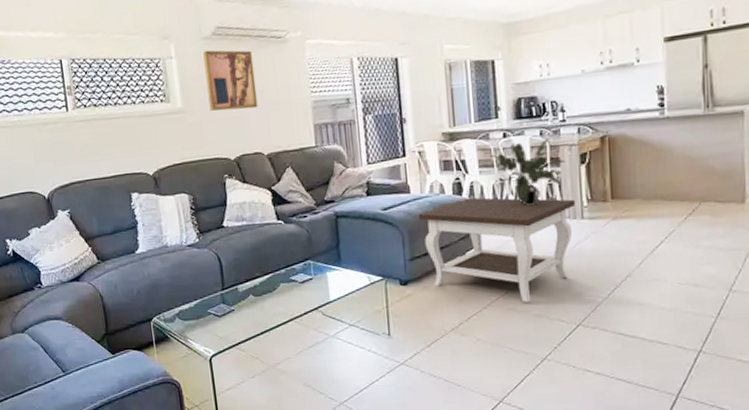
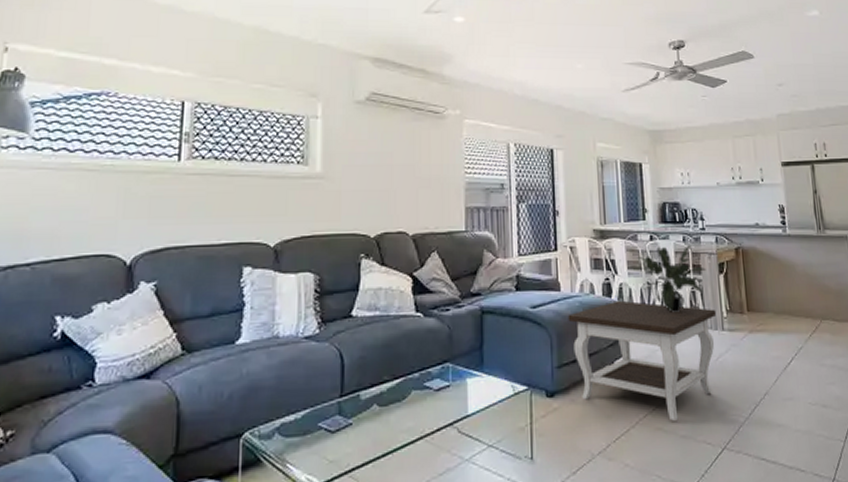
wall art: present [203,50,258,111] -> none [353,115,407,183]

